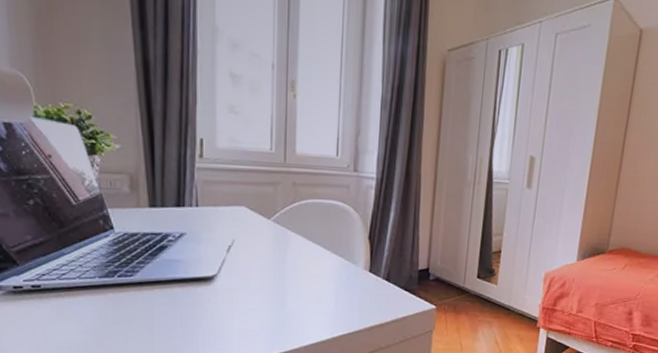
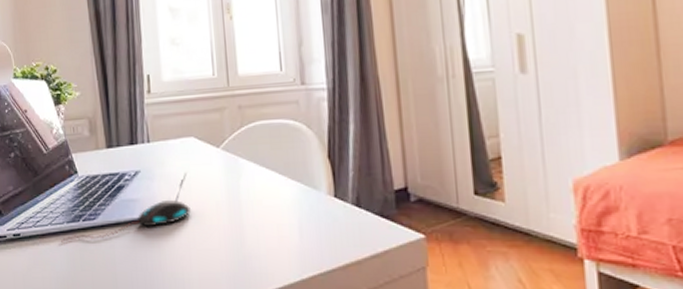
mouse: none [91,262,237,296] -> present [61,199,192,242]

